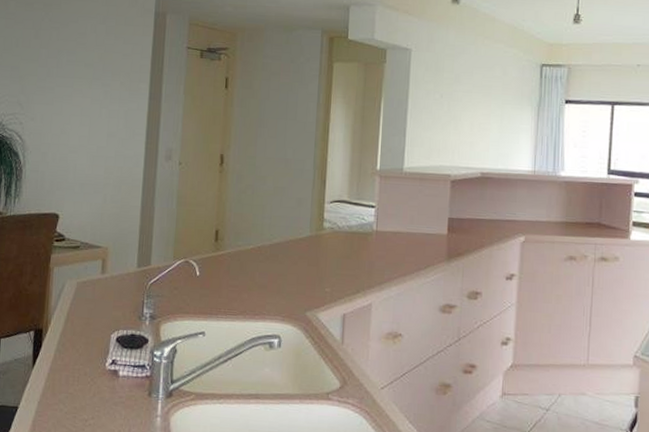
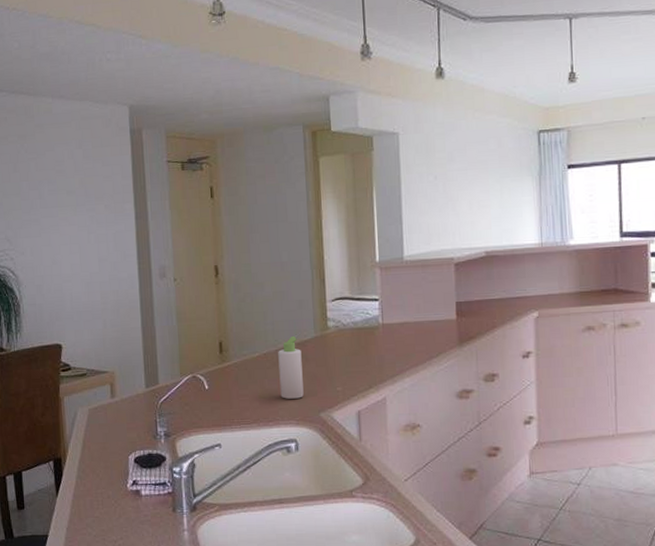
bottle: none [269,228,297,295] -> present [278,330,304,399]

